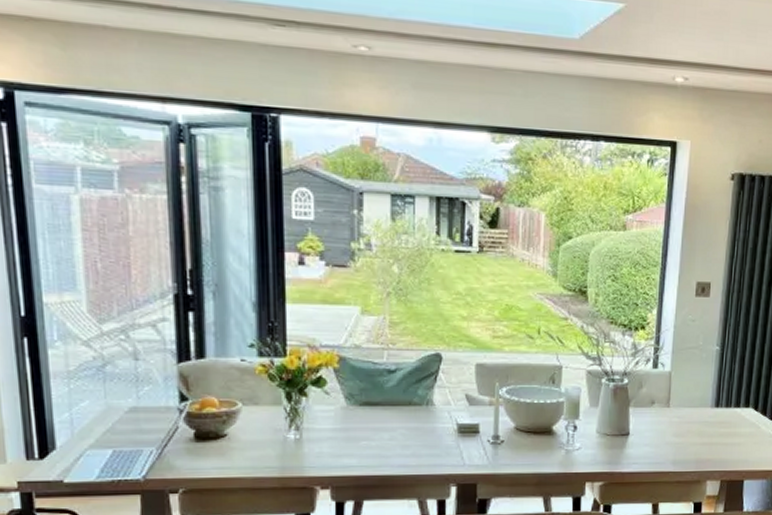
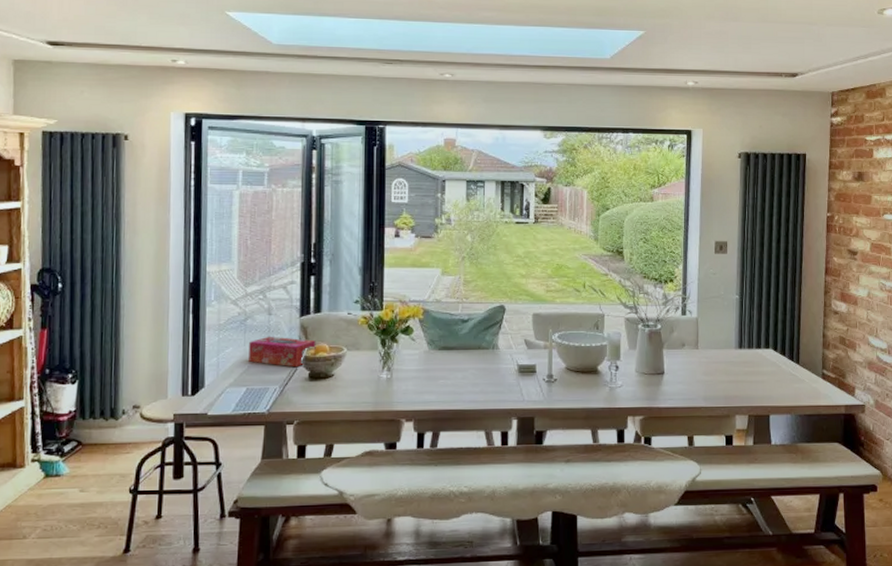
tissue box: none [111,386,201,426] -> present [249,336,316,368]

